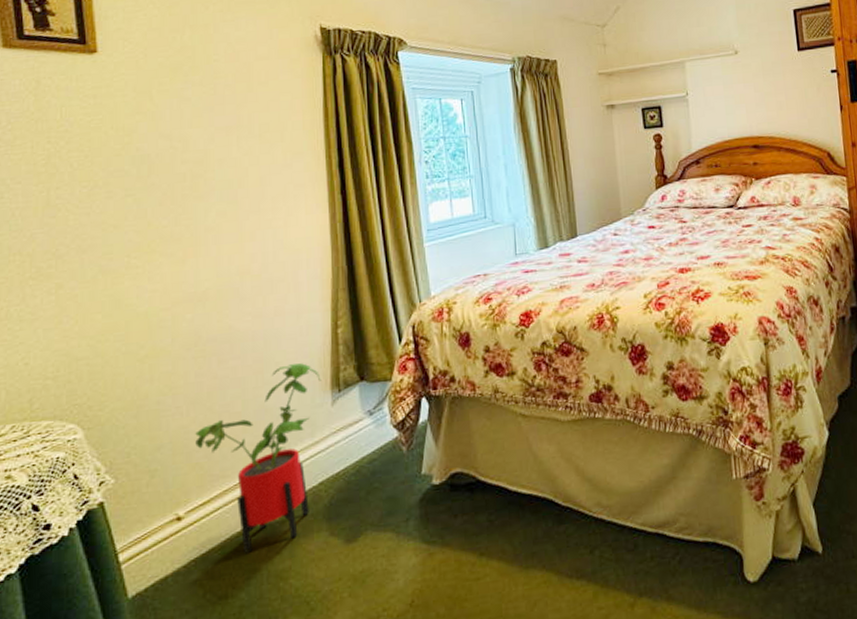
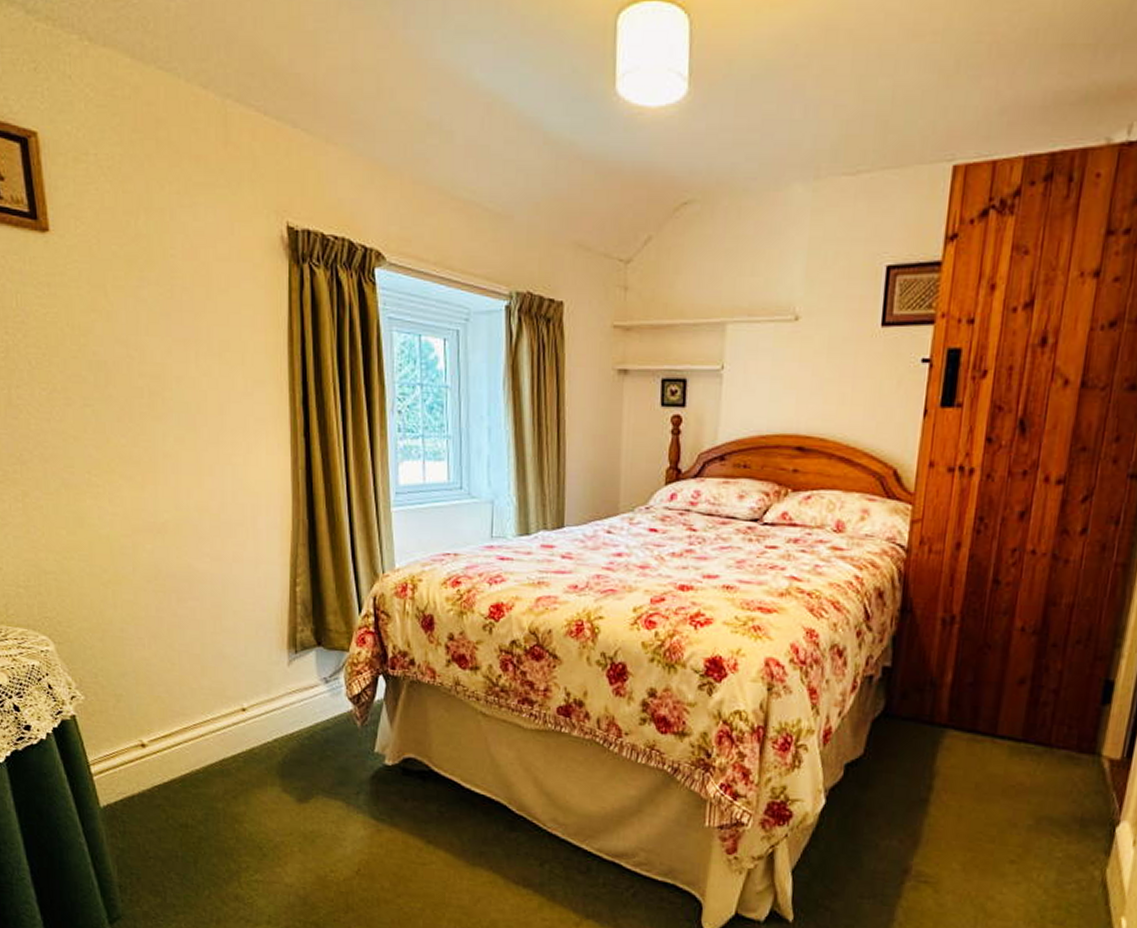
house plant: present [195,363,321,553] -> none [157,615,278,791]

